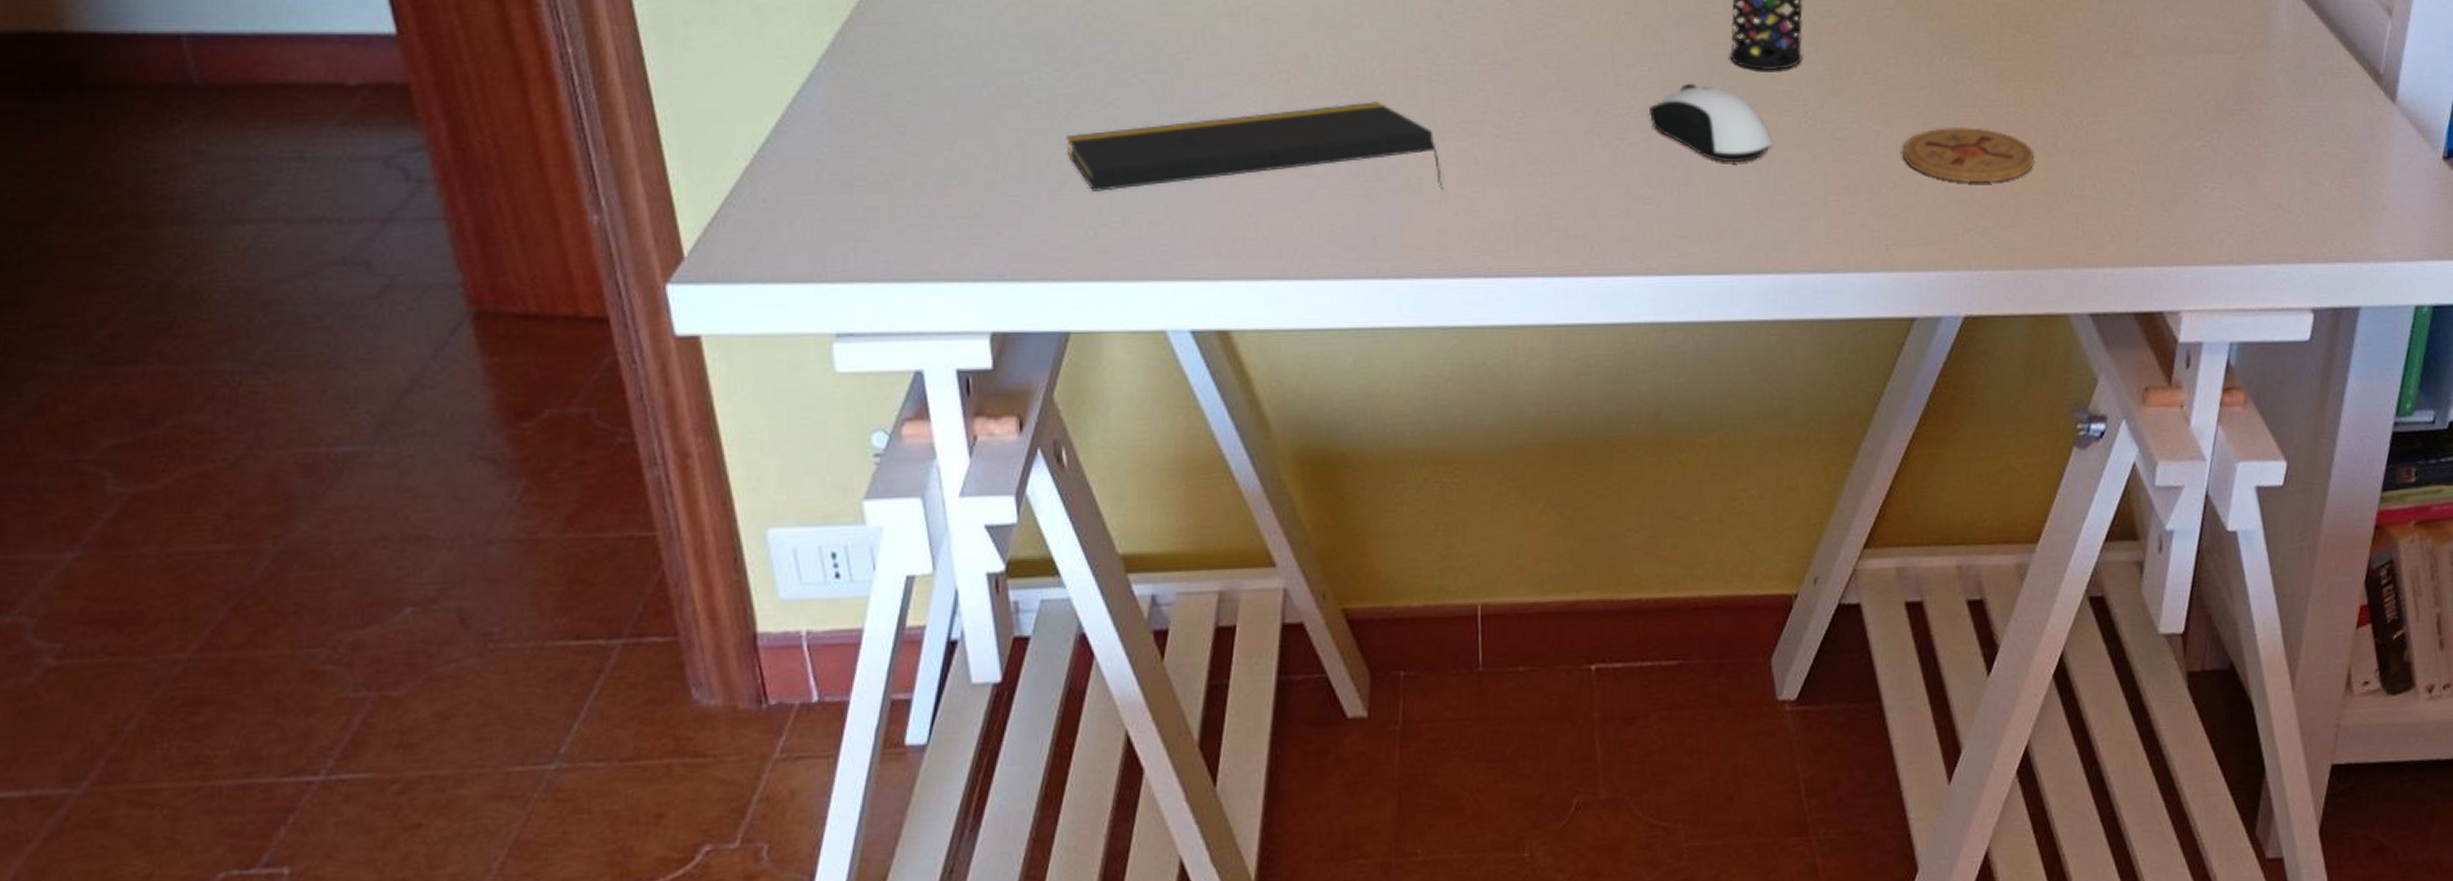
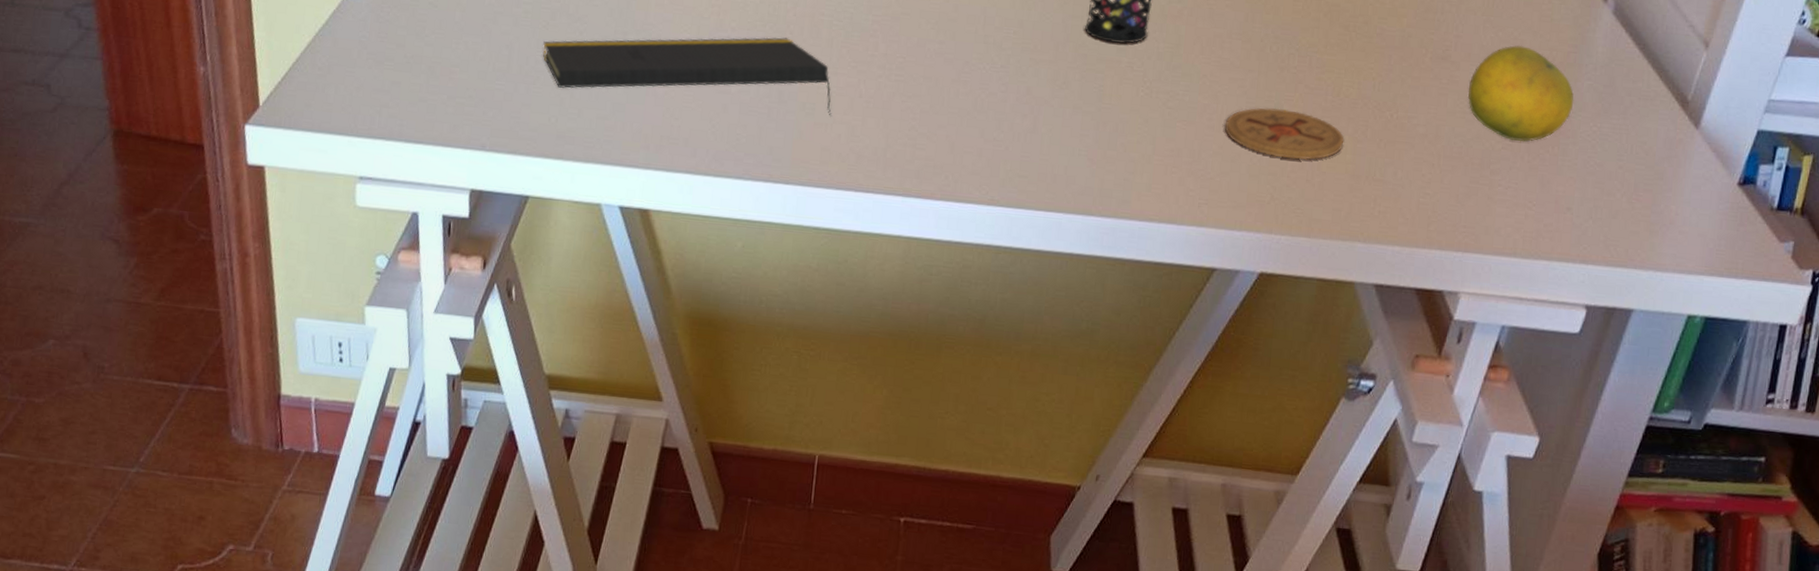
computer mouse: present [1649,83,1772,162] -> none [1009,47,1112,119]
fruit: none [2157,30,2268,137] -> present [1467,45,1574,142]

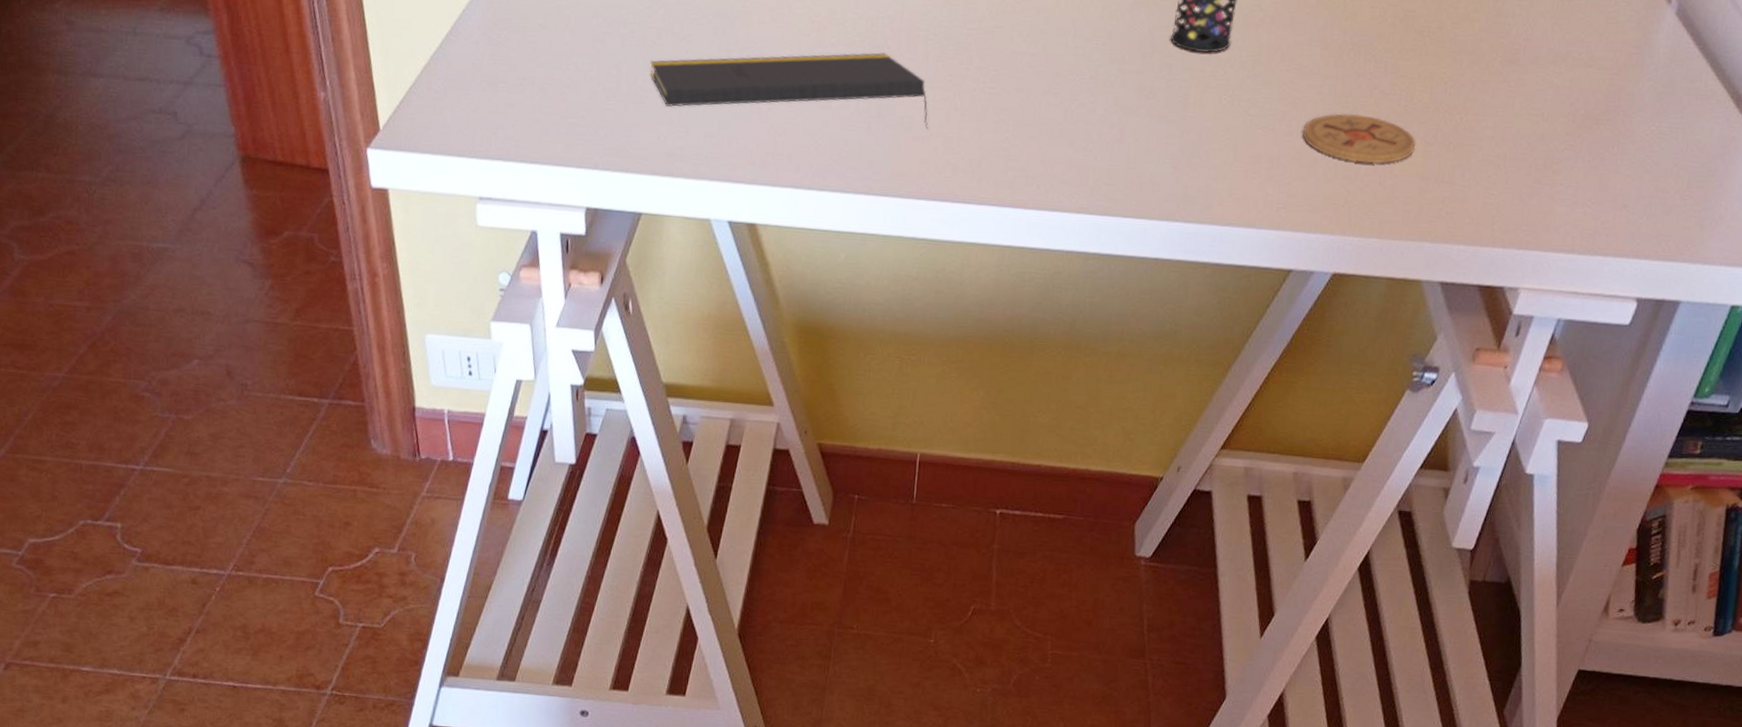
fruit: present [1467,45,1574,142] -> none [1534,47,1635,143]

